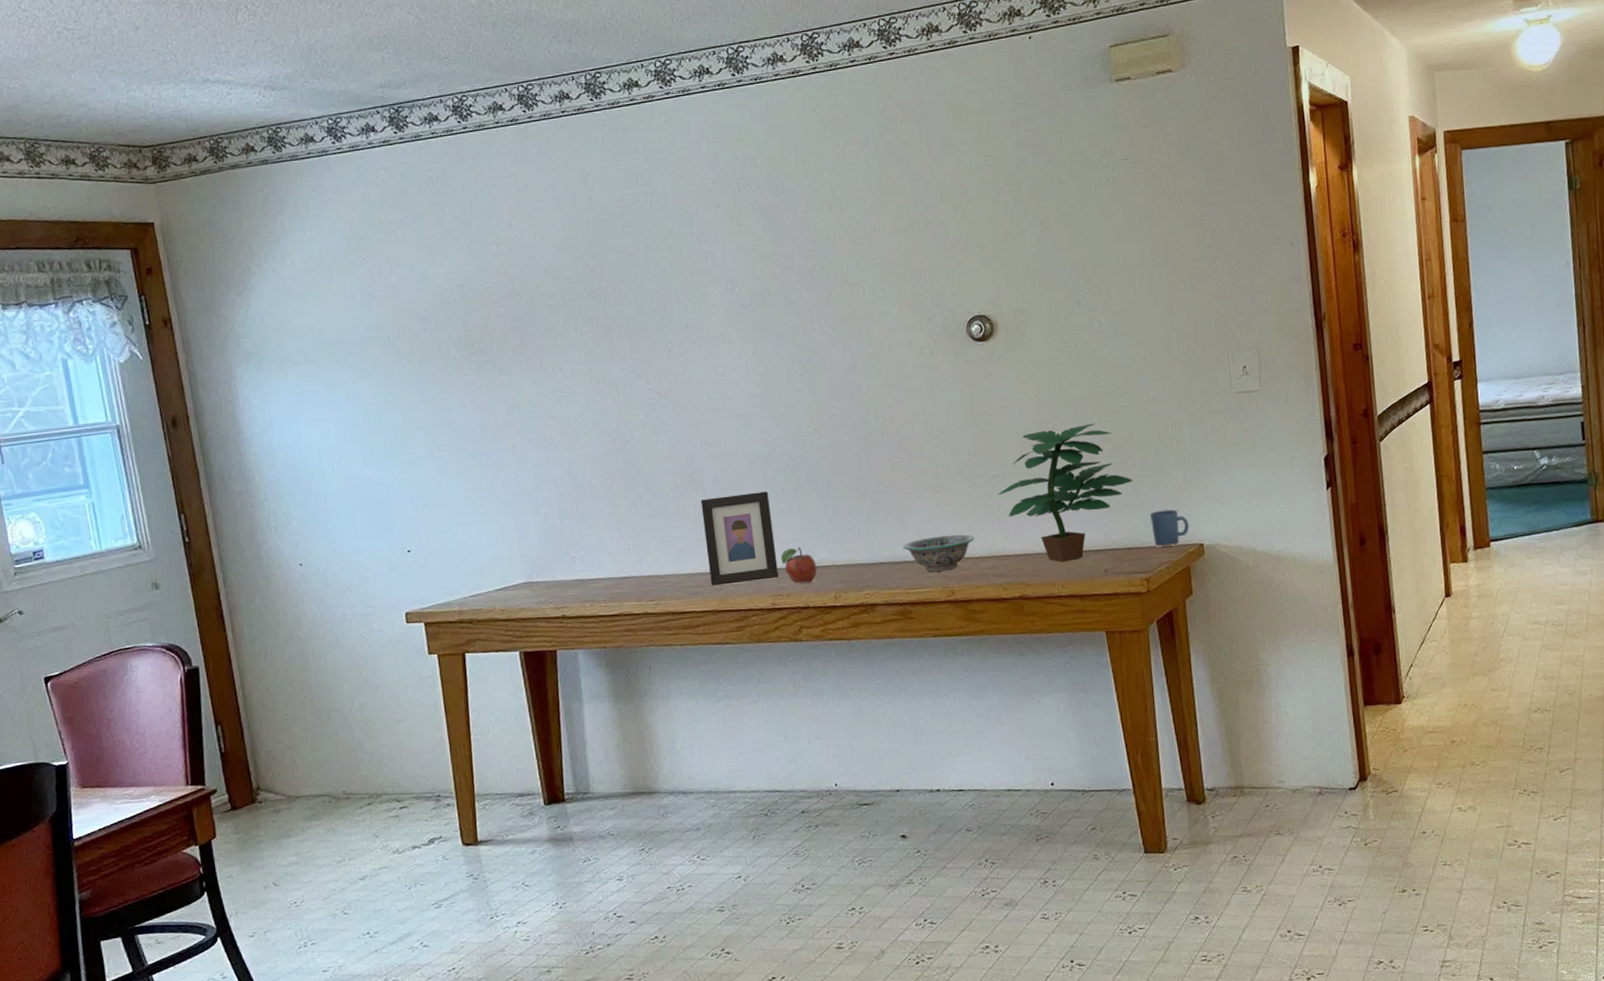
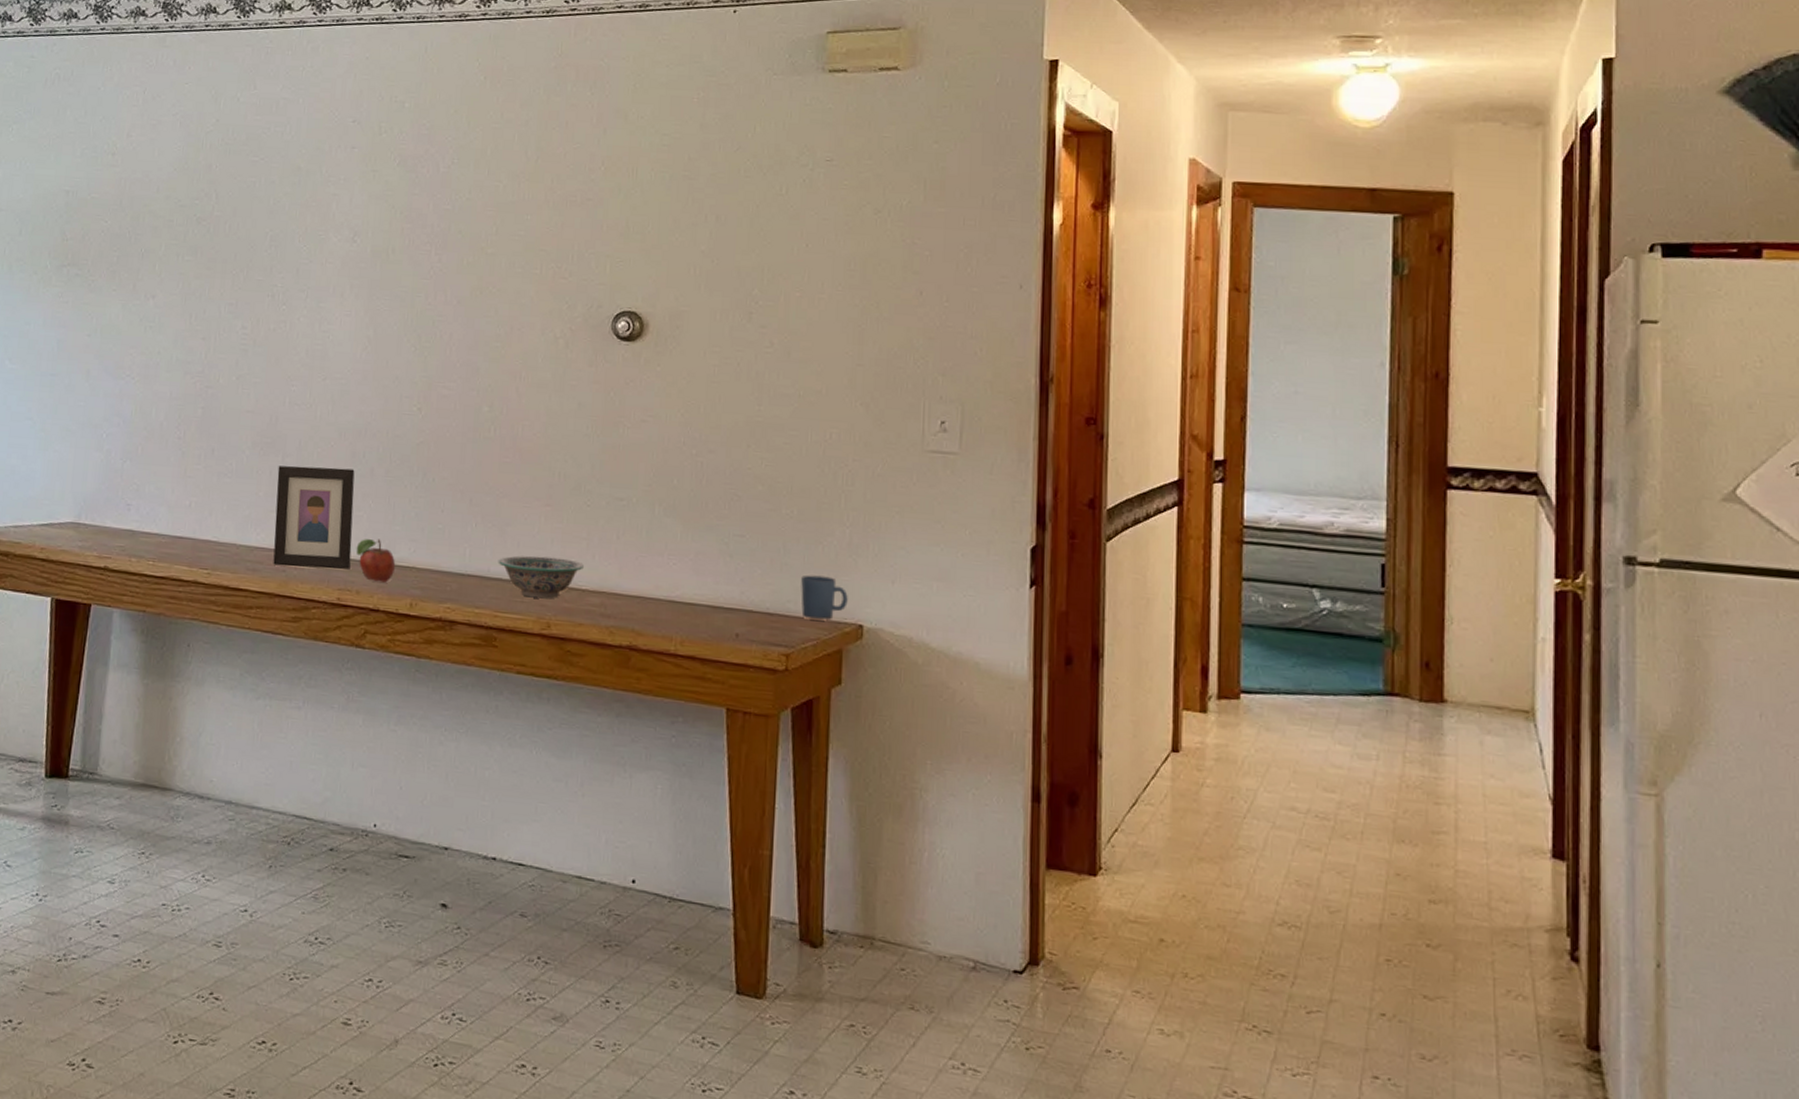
potted plant: present [997,423,1133,562] -> none [619,455,786,615]

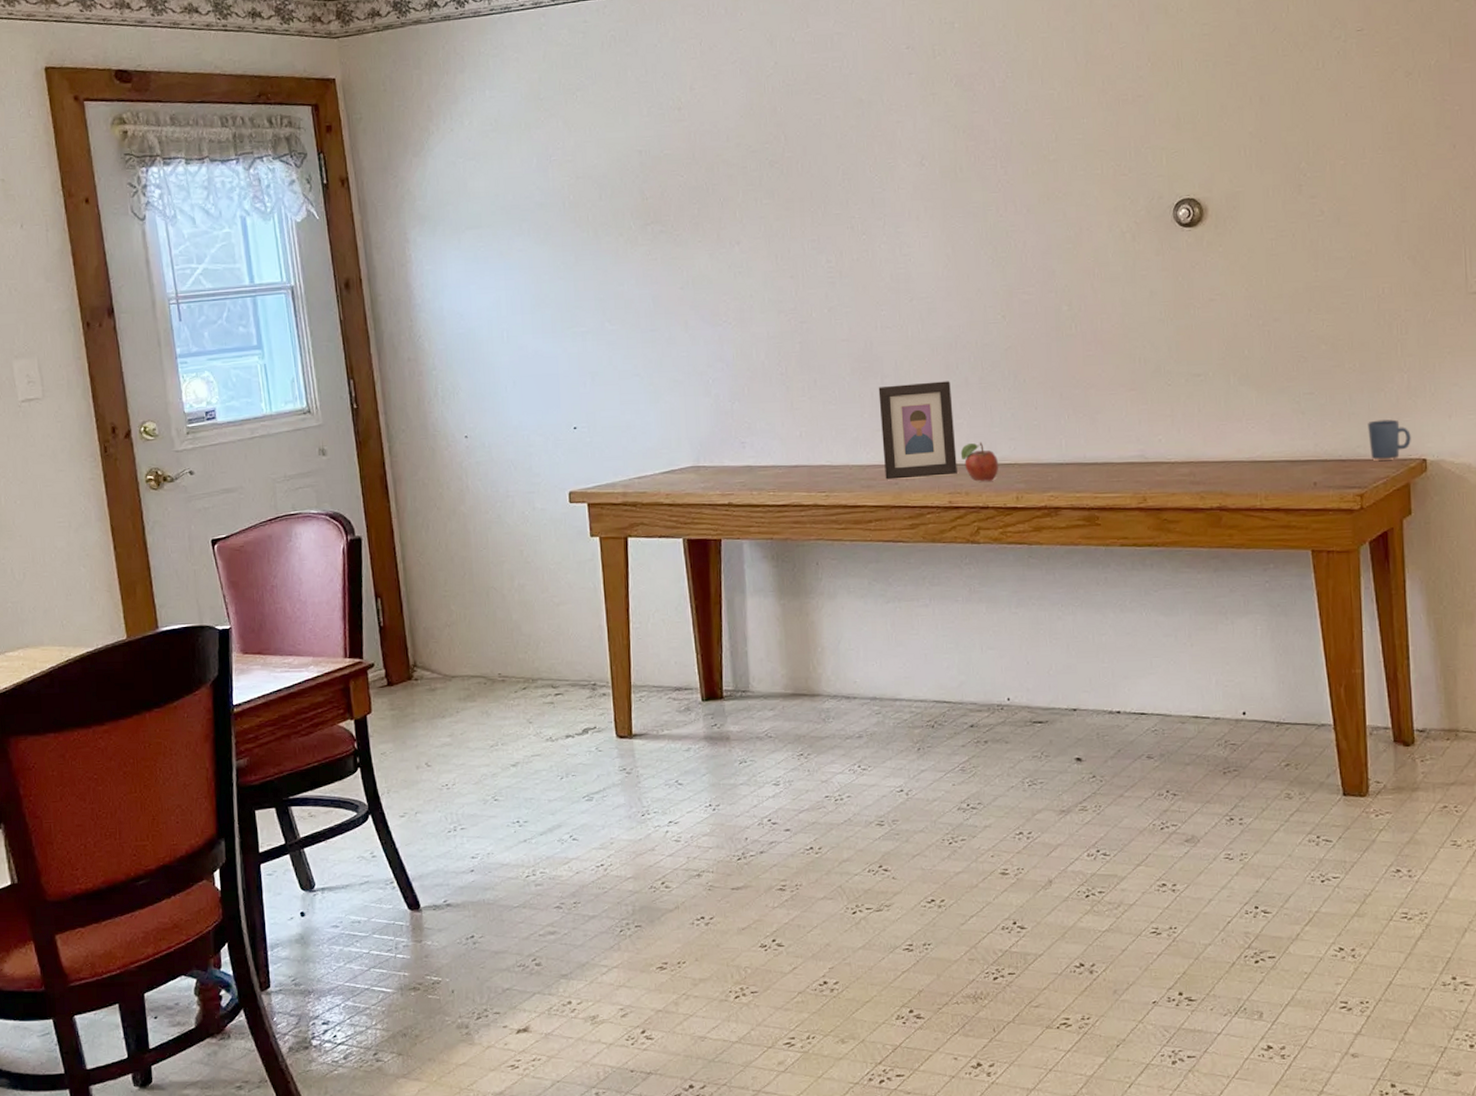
decorative bowl: present [498,555,585,599] -> none [1092,436,1172,476]

